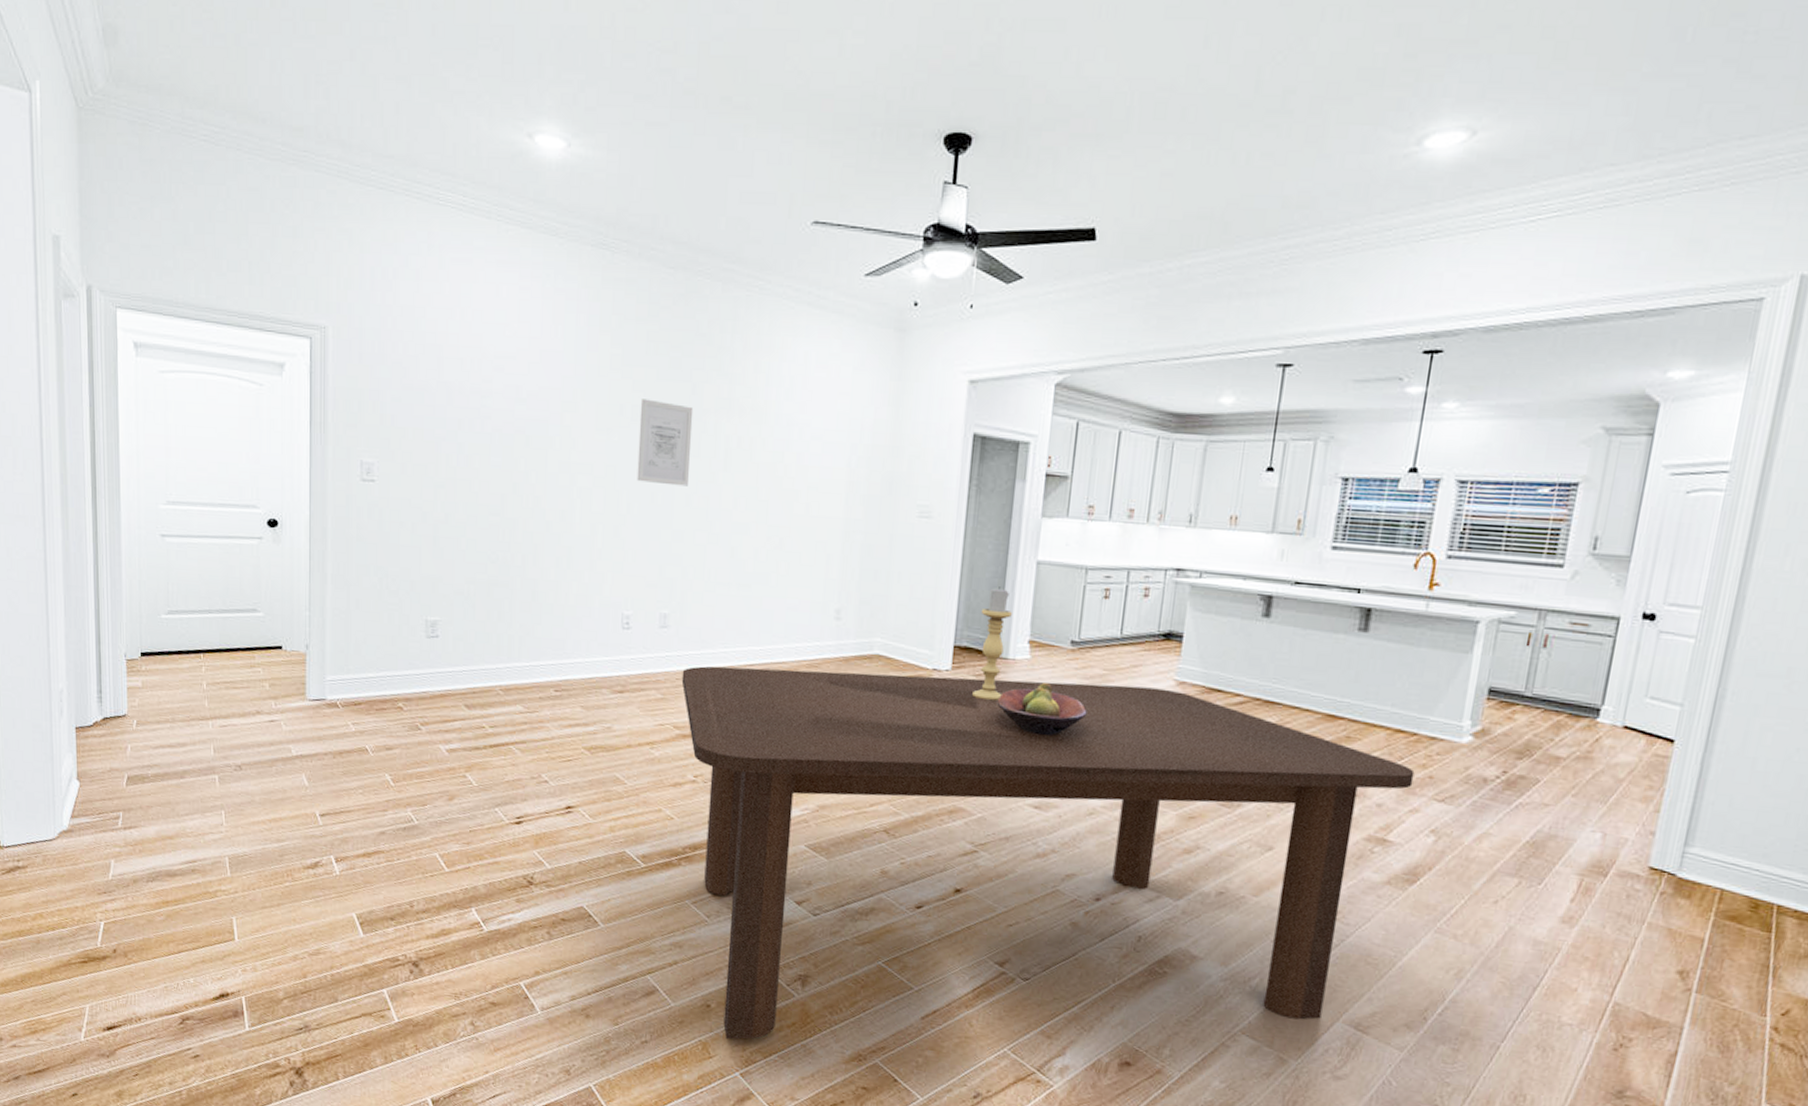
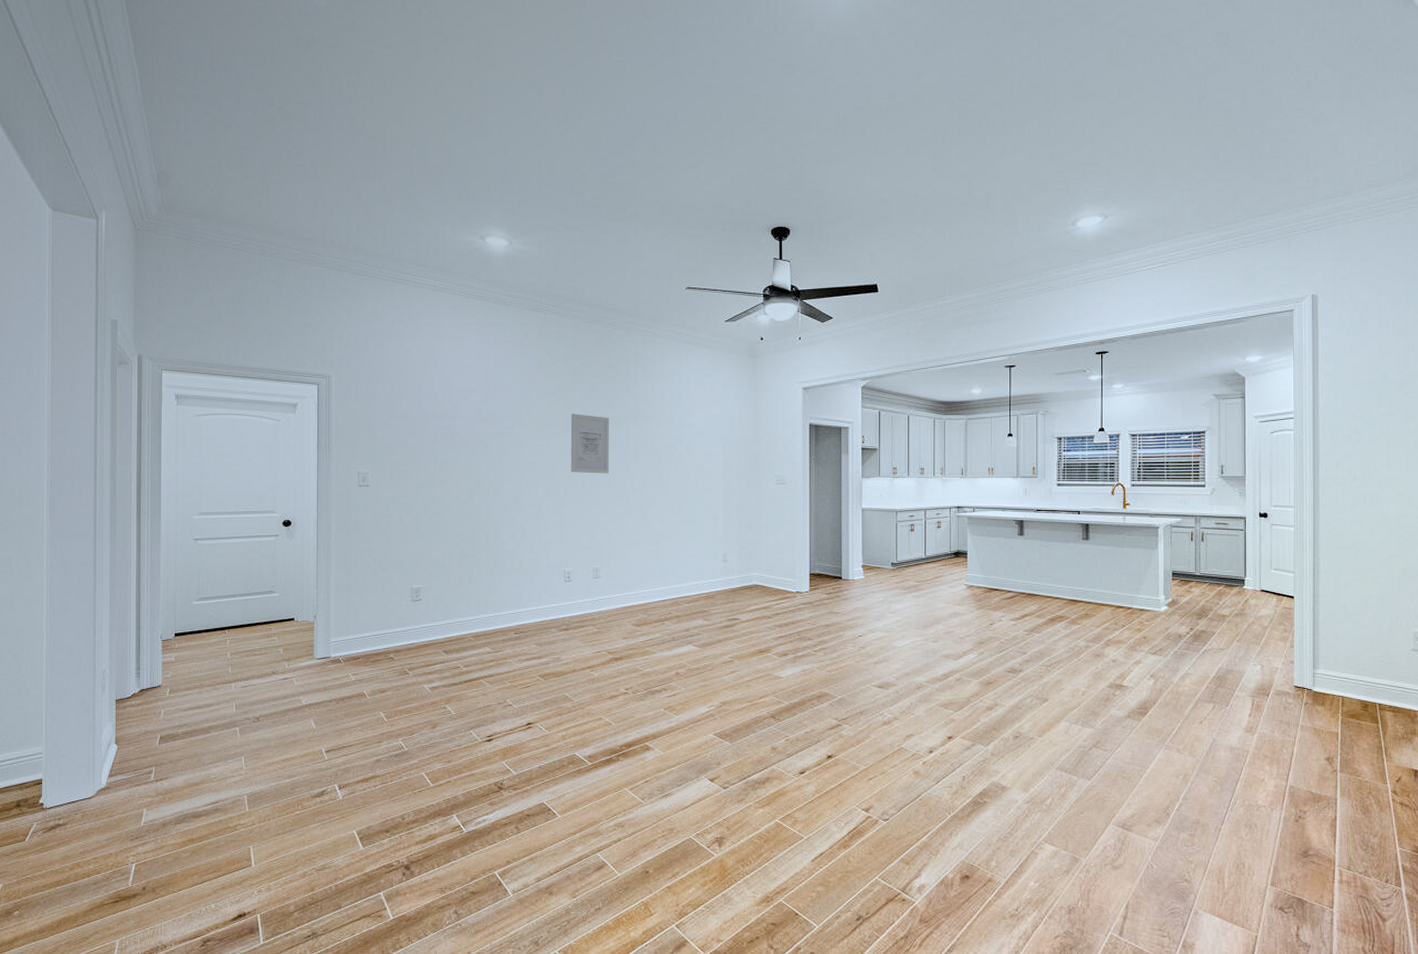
dining table: present [681,666,1415,1040] -> none [612,592,1134,898]
candle holder: present [972,587,1012,701] -> none [826,529,848,611]
fruit bowl: present [996,681,1087,737] -> none [844,594,908,634]

